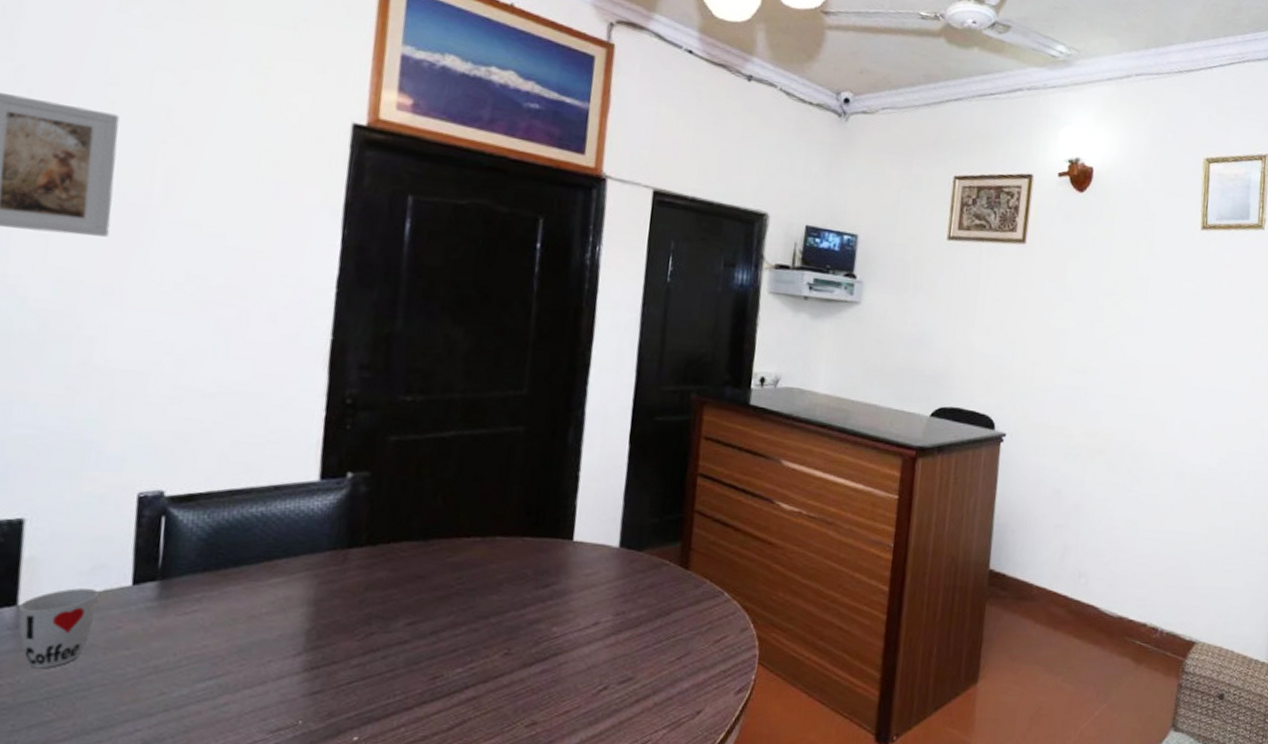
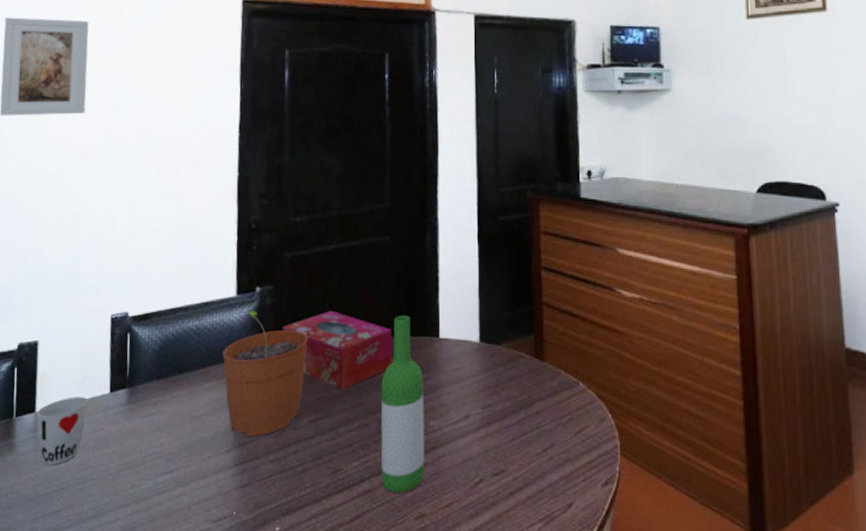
plant pot: none [296,499,412,640] -> present [222,310,308,437]
tissue box: none [378,504,517,593] -> present [282,310,393,391]
wine bottle: none [489,514,551,701] -> present [380,315,425,493]

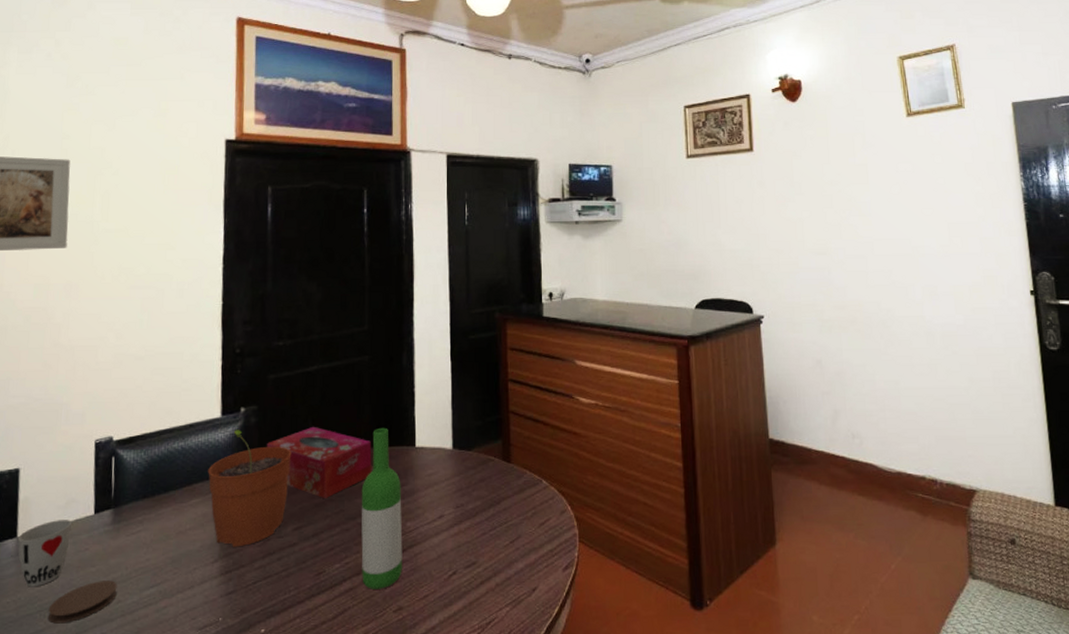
coaster: none [64,463,132,506] -> present [47,580,117,624]

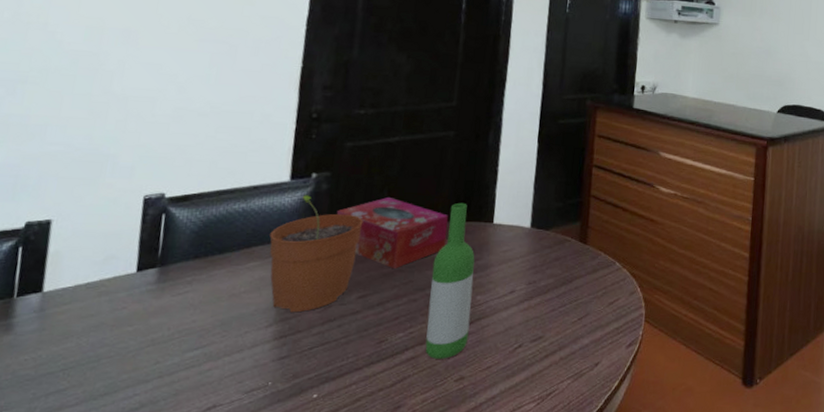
cup: present [18,520,71,587] -> none [42,276,109,345]
coaster: present [47,580,117,624] -> none [72,341,157,383]

